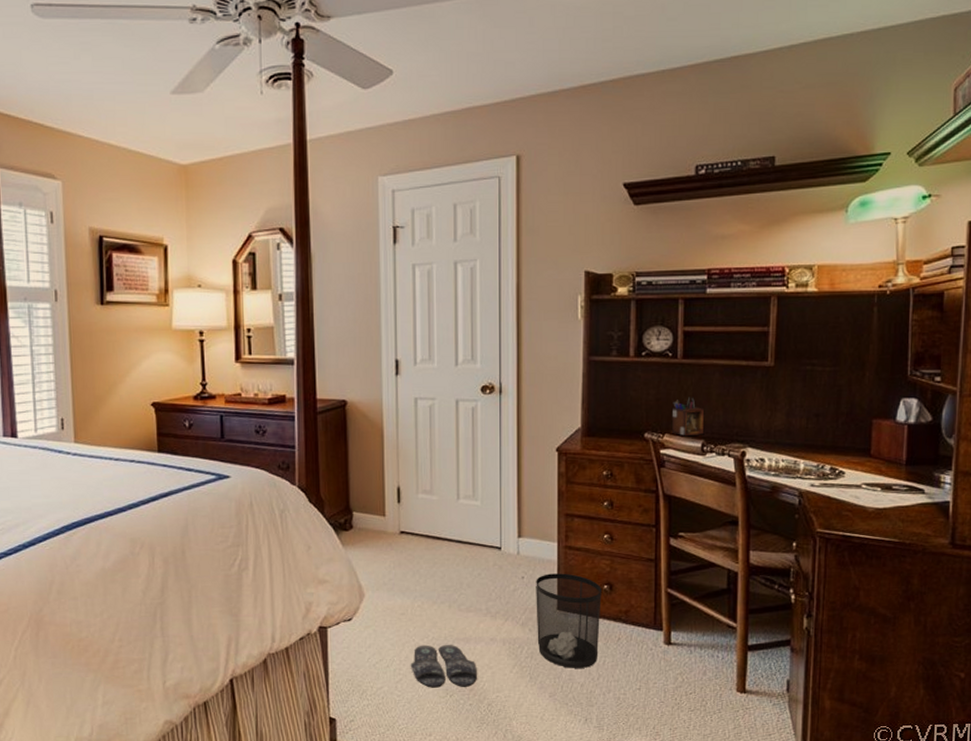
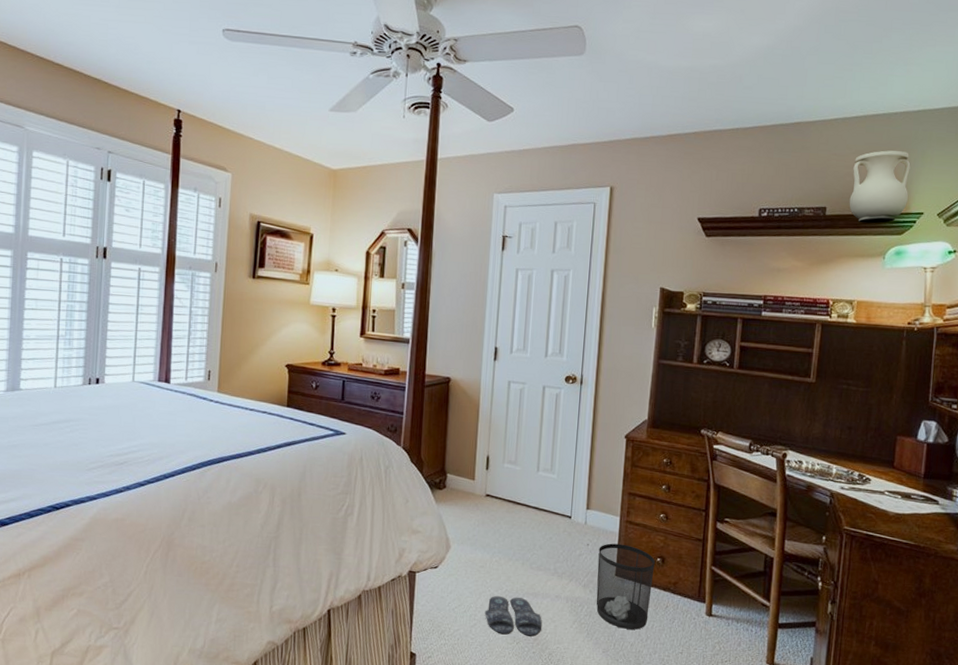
desk organizer: present [671,397,705,437] -> none [724,402,754,436]
vase: none [802,79,873,172] -> present [849,150,911,224]

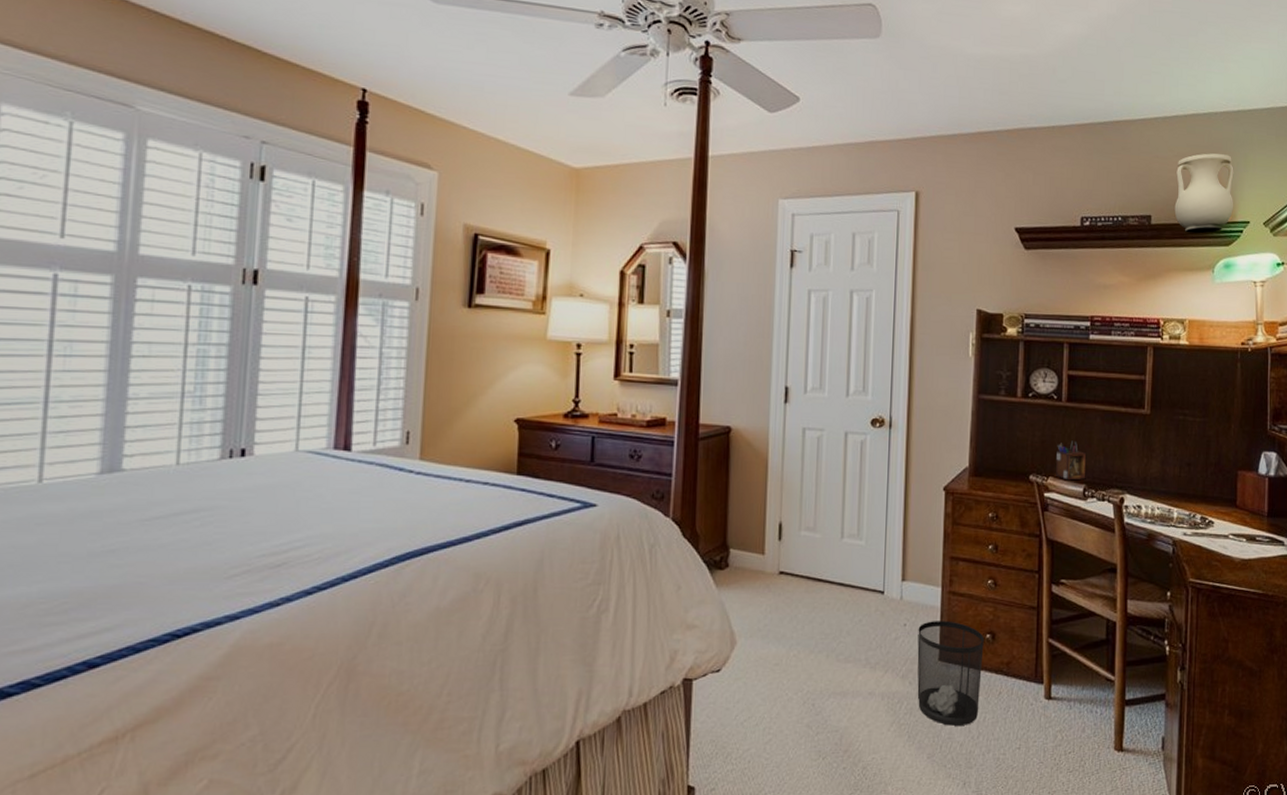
slippers: present [484,595,542,637] -> none [781,699,853,749]
desk organizer: none [724,402,754,436] -> present [1055,440,1087,481]

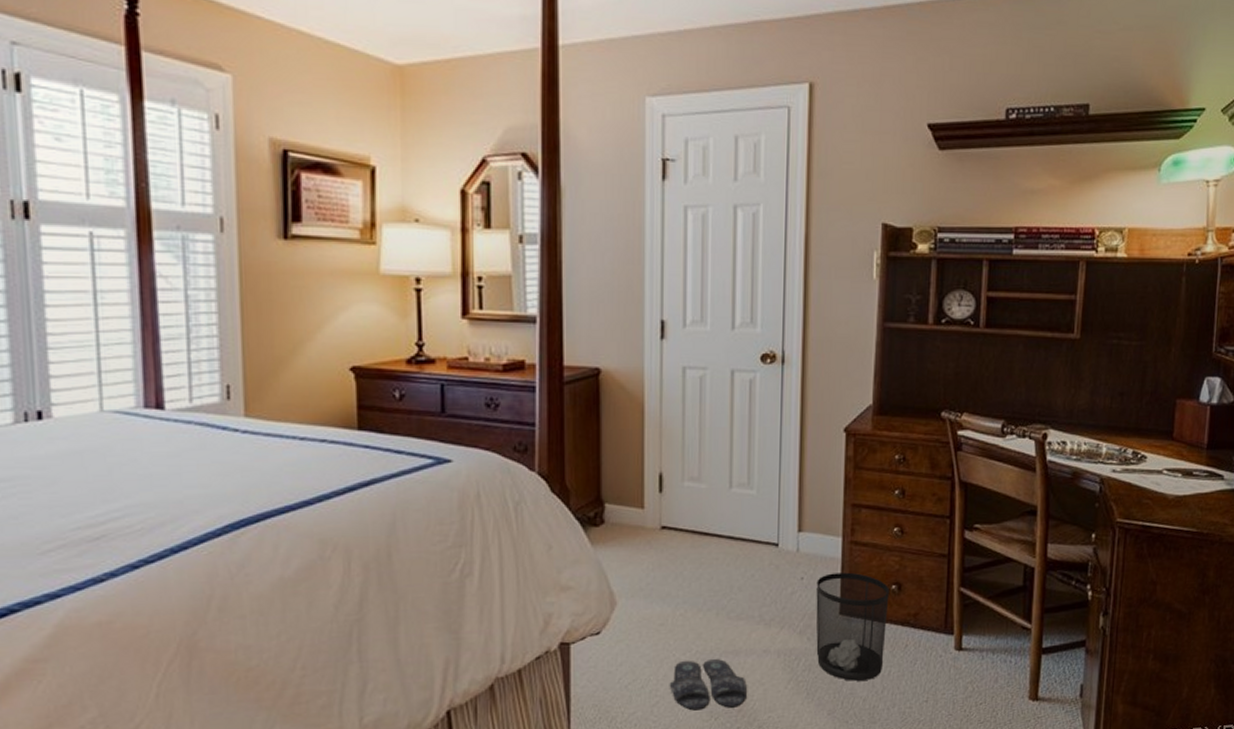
slippers: none [781,699,853,749] -> present [669,658,747,711]
desk organizer: present [1055,440,1087,481] -> none [970,371,1007,416]
vase: present [1174,153,1234,234] -> none [1117,24,1190,125]

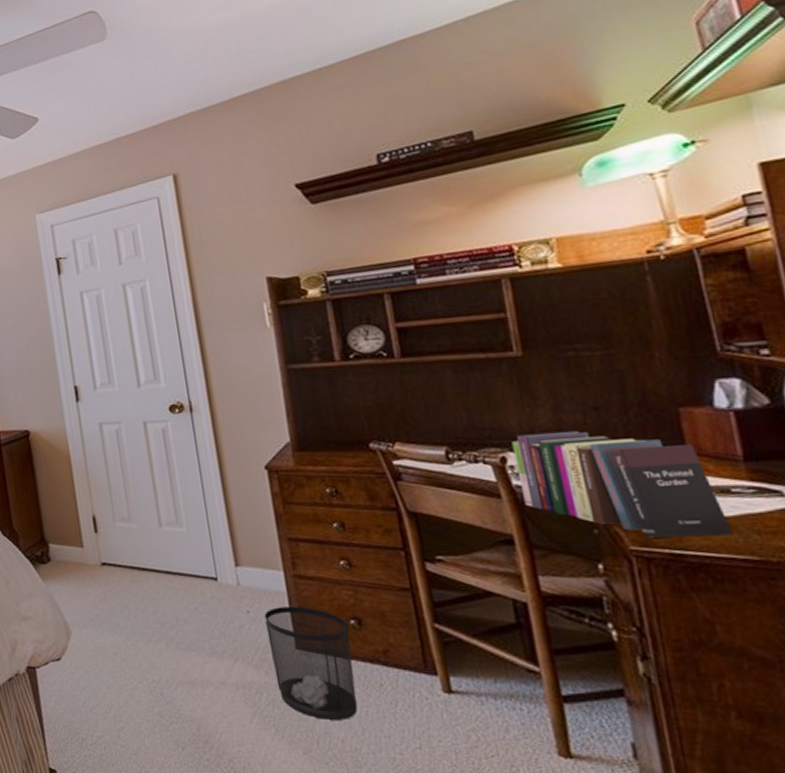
slippers: present [669,658,747,711] -> none [131,688,211,739]
books: none [1052,413,1186,512] -> present [511,430,733,538]

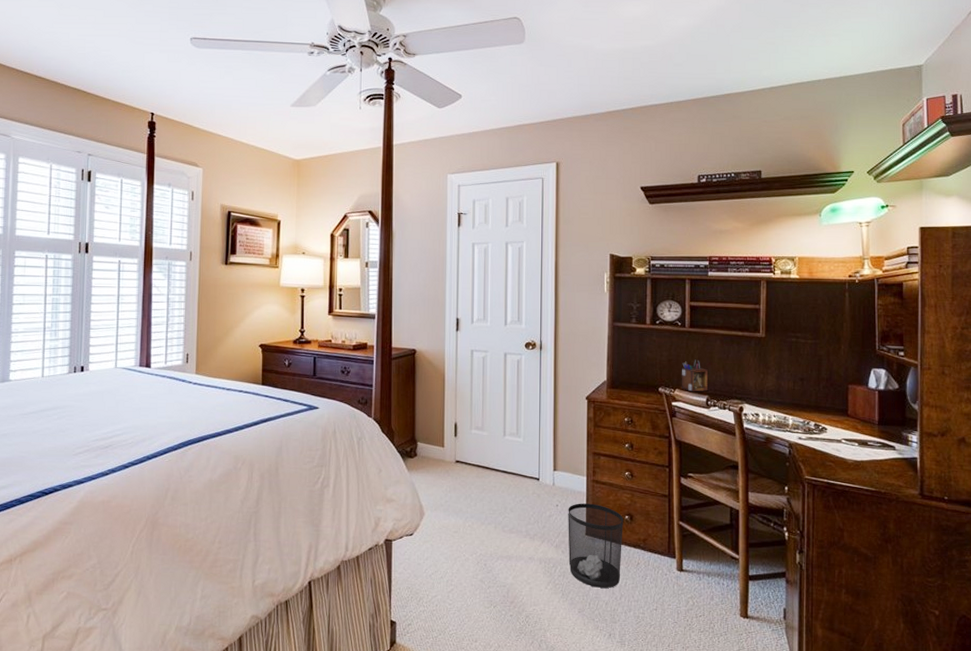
desk organizer: none [398,399,446,444] -> present [681,359,709,392]
books: present [511,430,733,538] -> none [748,392,864,473]

